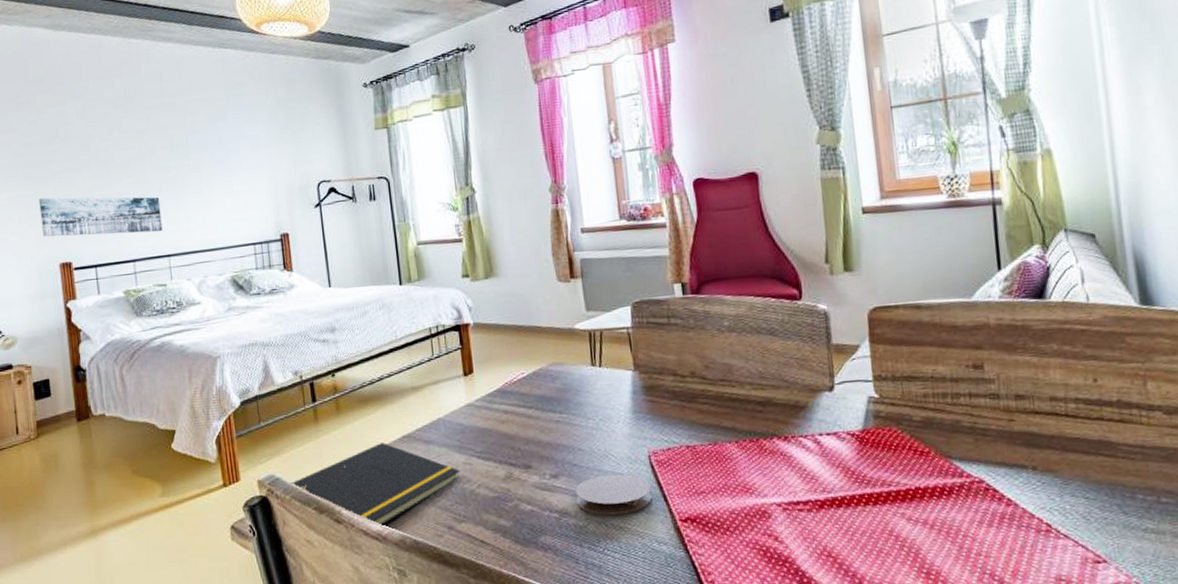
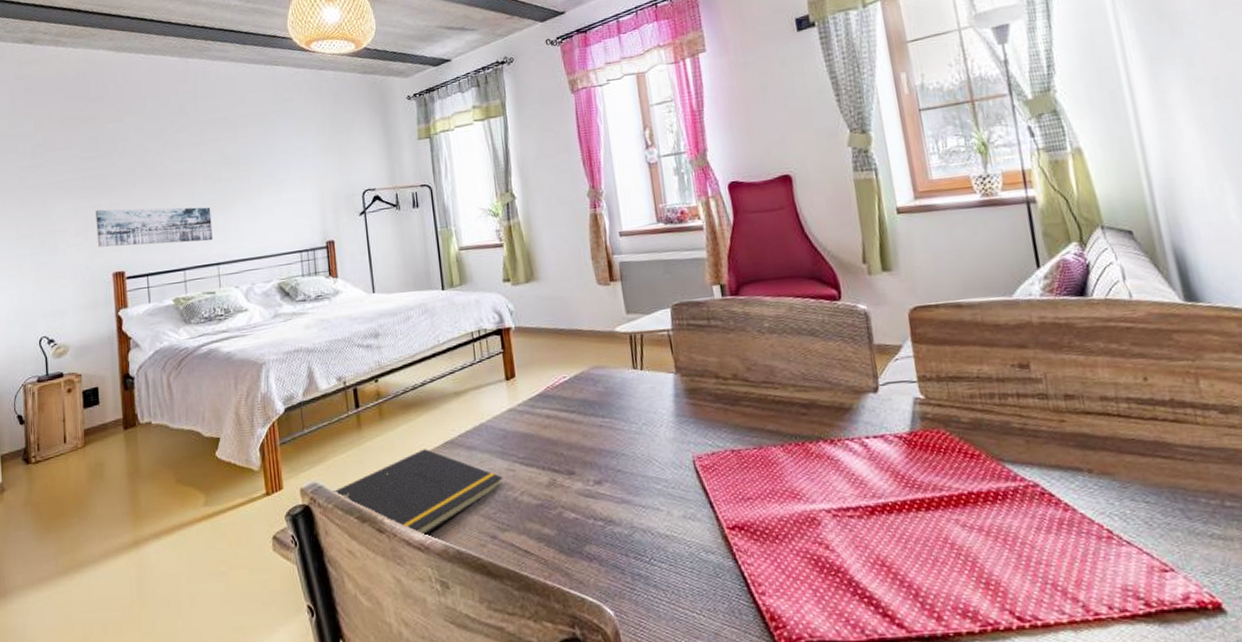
coaster: present [575,474,652,516] -> none [619,479,698,523]

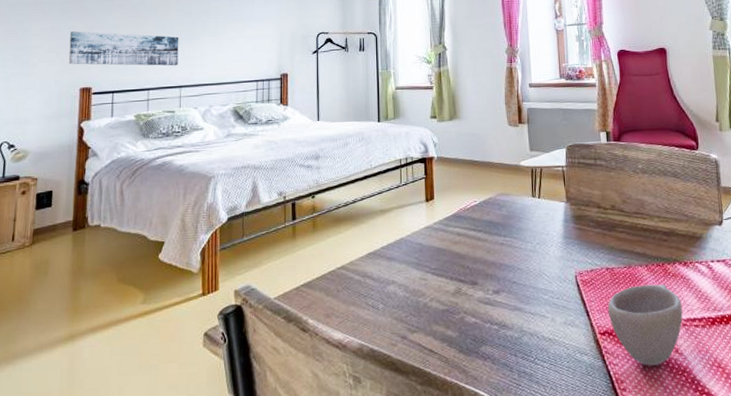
notepad: present [332,449,503,536] -> none [263,258,416,336]
cup: none [736,467,833,566] -> present [608,284,683,366]

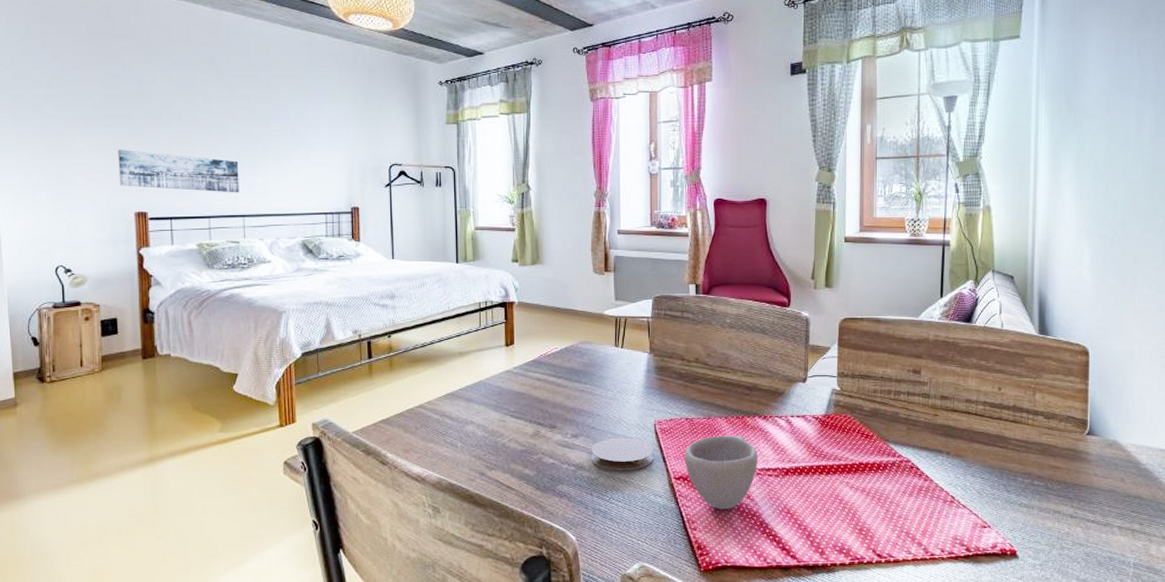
coaster: none [513,291,577,328] -> present [591,437,653,471]

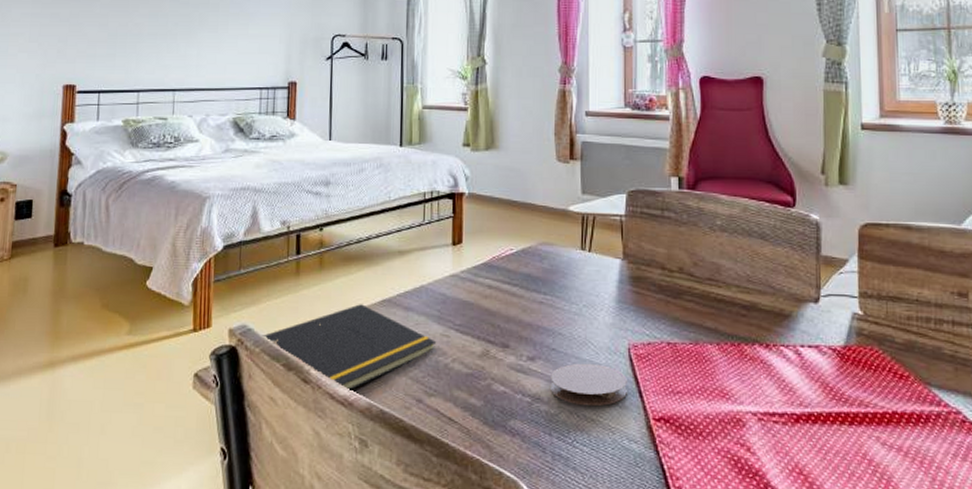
wall art: present [118,150,239,193] -> none [51,19,174,66]
notepad: none [341,398,495,470] -> present [261,304,437,392]
cup: present [685,435,758,509] -> none [667,366,760,464]

